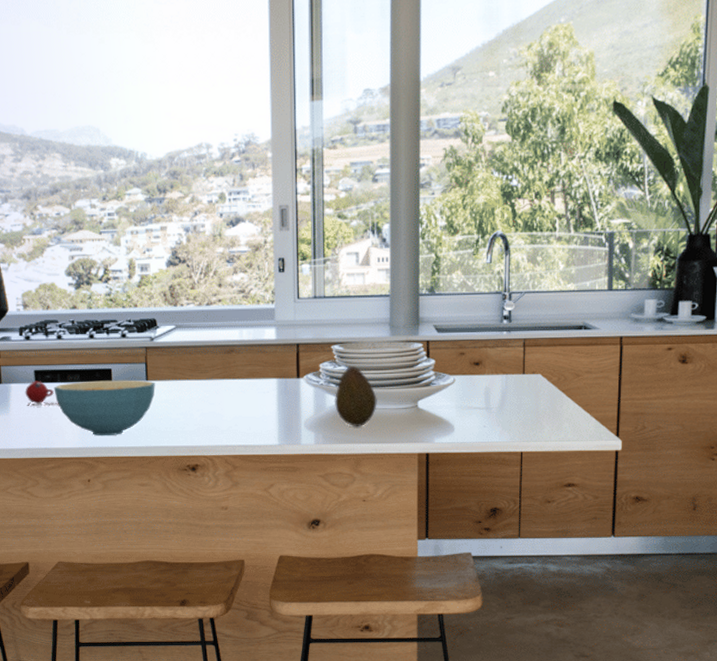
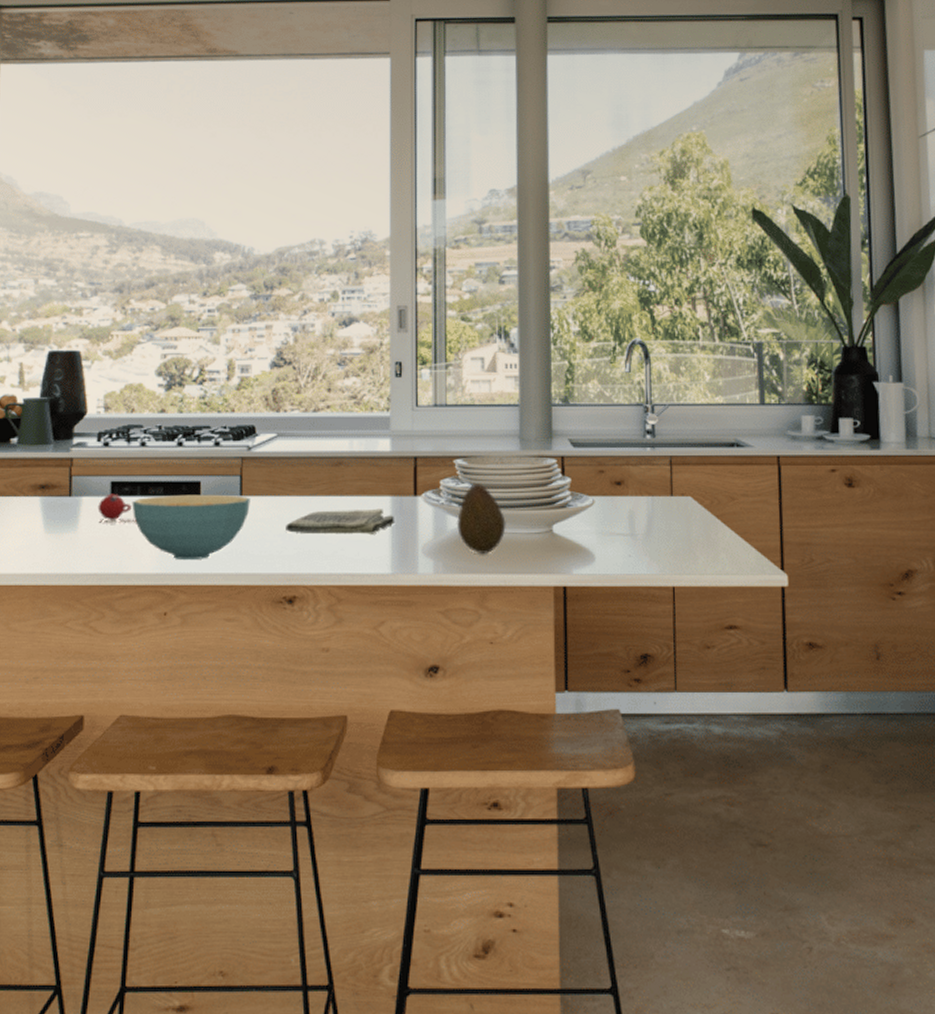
dish towel: none [187,389,281,412] -> present [286,508,395,534]

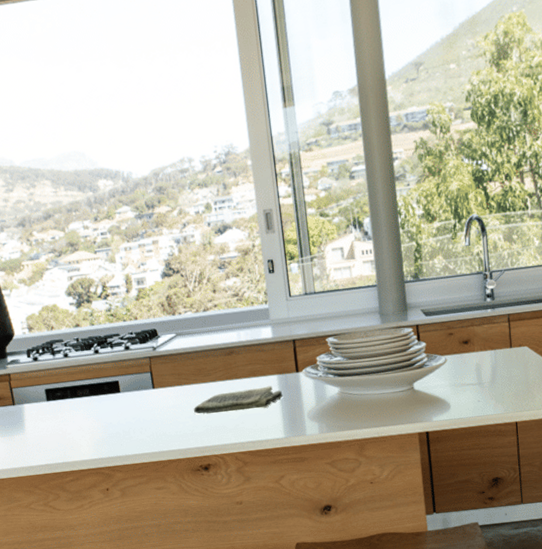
mug: present [98,493,138,524] -> none [38,399,73,424]
cereal bowl: present [132,494,250,561] -> none [65,388,162,446]
fruit: present [456,482,506,555] -> none [333,355,375,413]

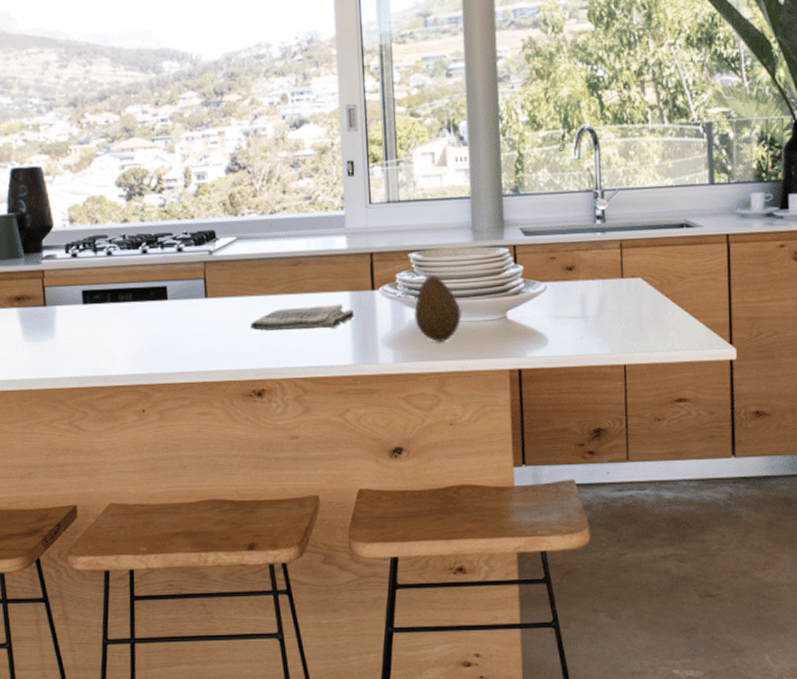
fruit: none [333,355,375,413] -> present [413,274,462,343]

